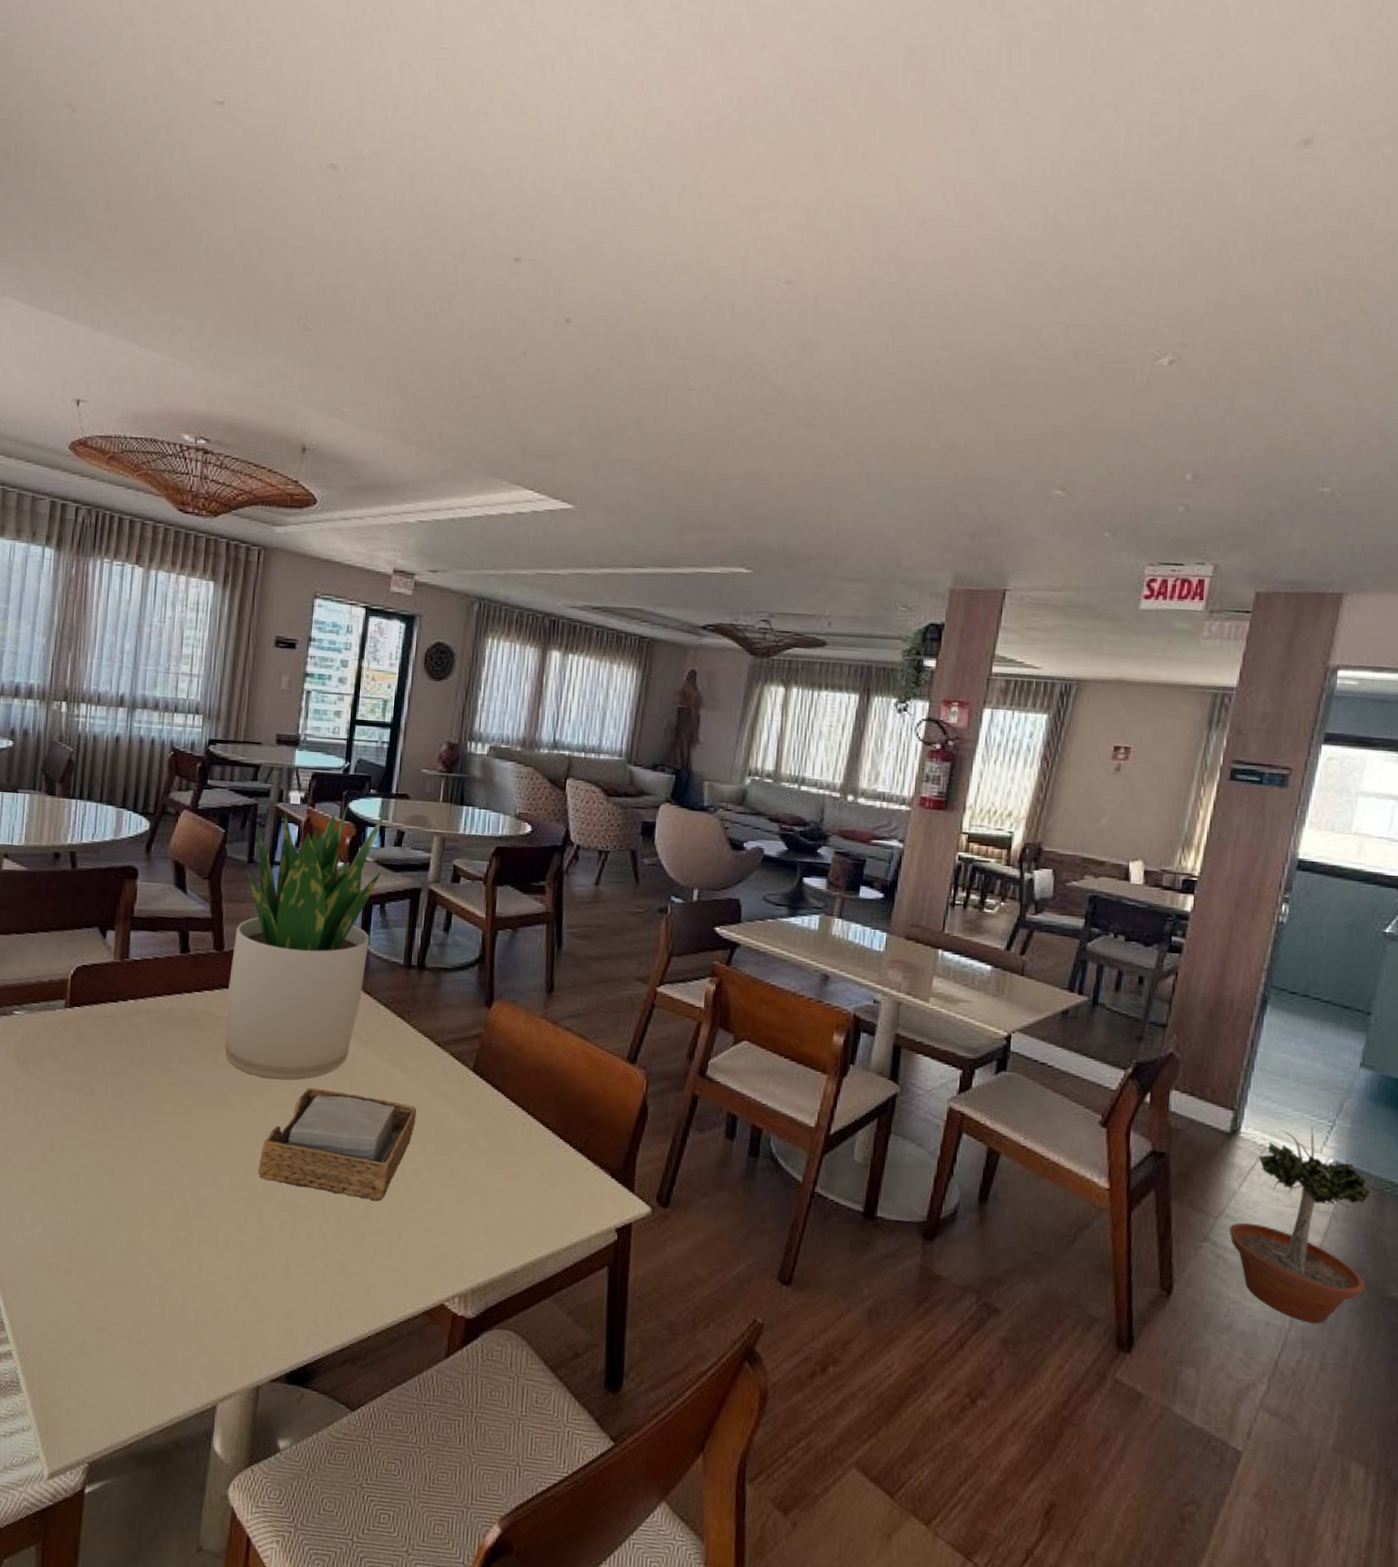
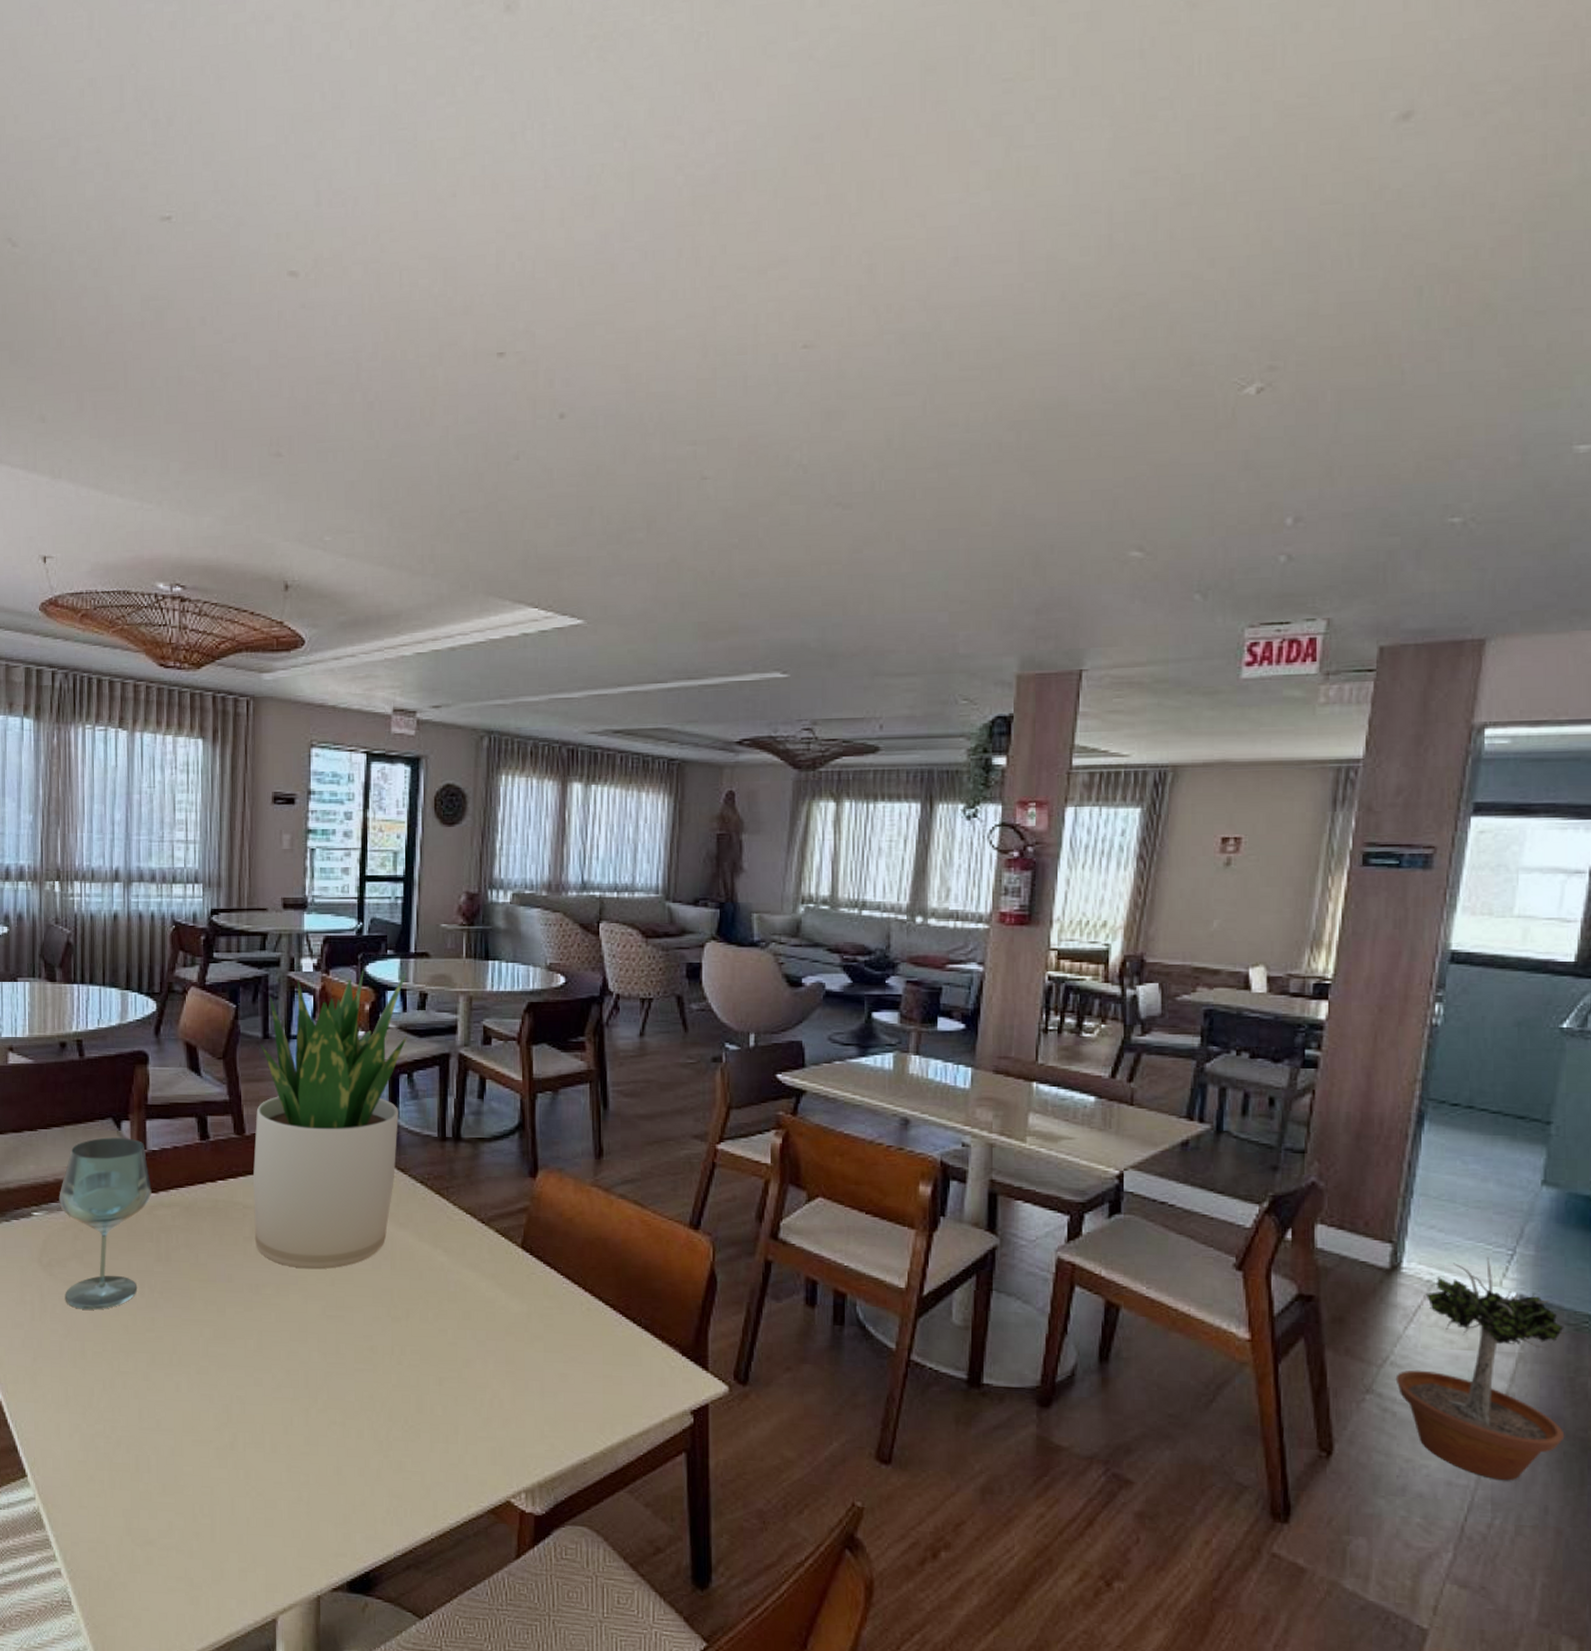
wine glass: none [38,945,131,1107] -> present [59,1137,152,1310]
napkin holder: present [258,1087,417,1202] -> none [300,1275,464,1394]

